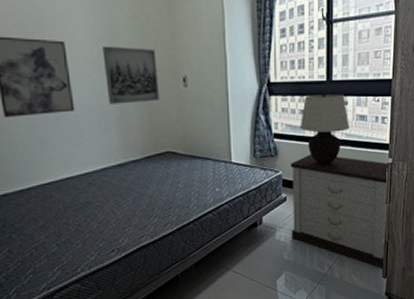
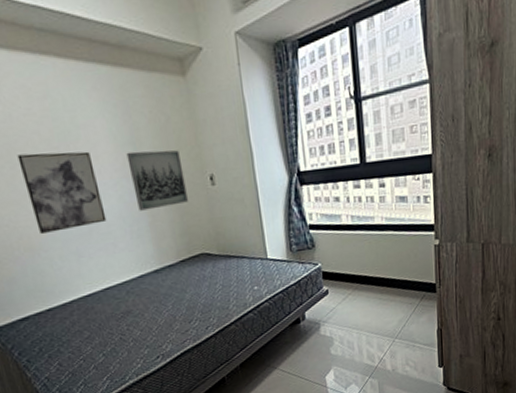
nightstand: present [290,154,388,269] -> none [329,242,441,358]
table lamp: present [299,94,350,166] -> none [335,176,389,254]

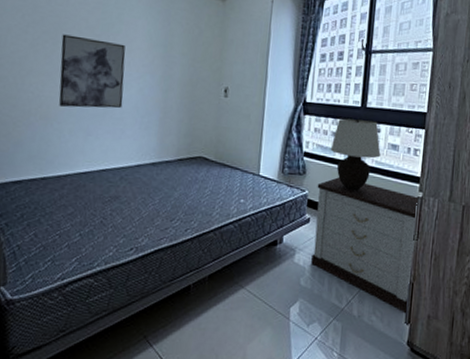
wall art: present [126,150,189,211] -> none [153,52,203,108]
nightstand: none [329,242,441,358] -> present [311,177,418,314]
table lamp: none [335,176,389,254] -> present [330,118,381,191]

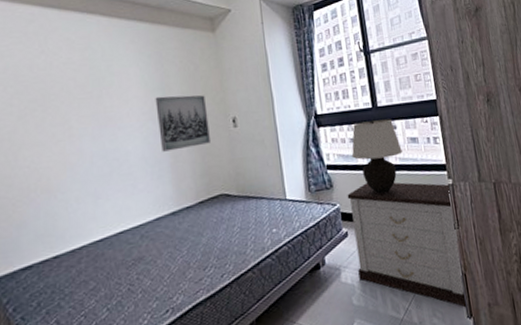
wall art: present [58,34,126,109] -> none [51,96,129,176]
wall art: none [153,52,203,108] -> present [155,95,212,152]

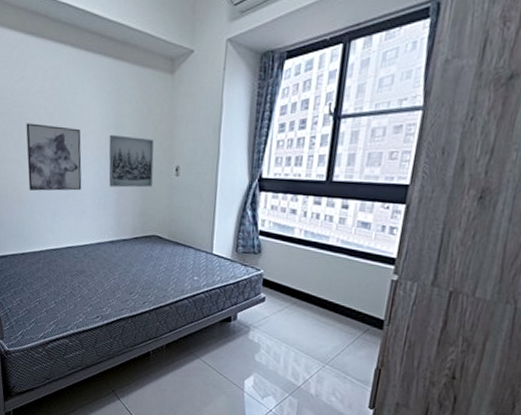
wall art: none [51,96,129,176] -> present [26,123,82,191]
nightstand: present [347,182,468,308] -> none [266,257,392,398]
table lamp: present [351,119,402,194] -> none [288,194,348,272]

